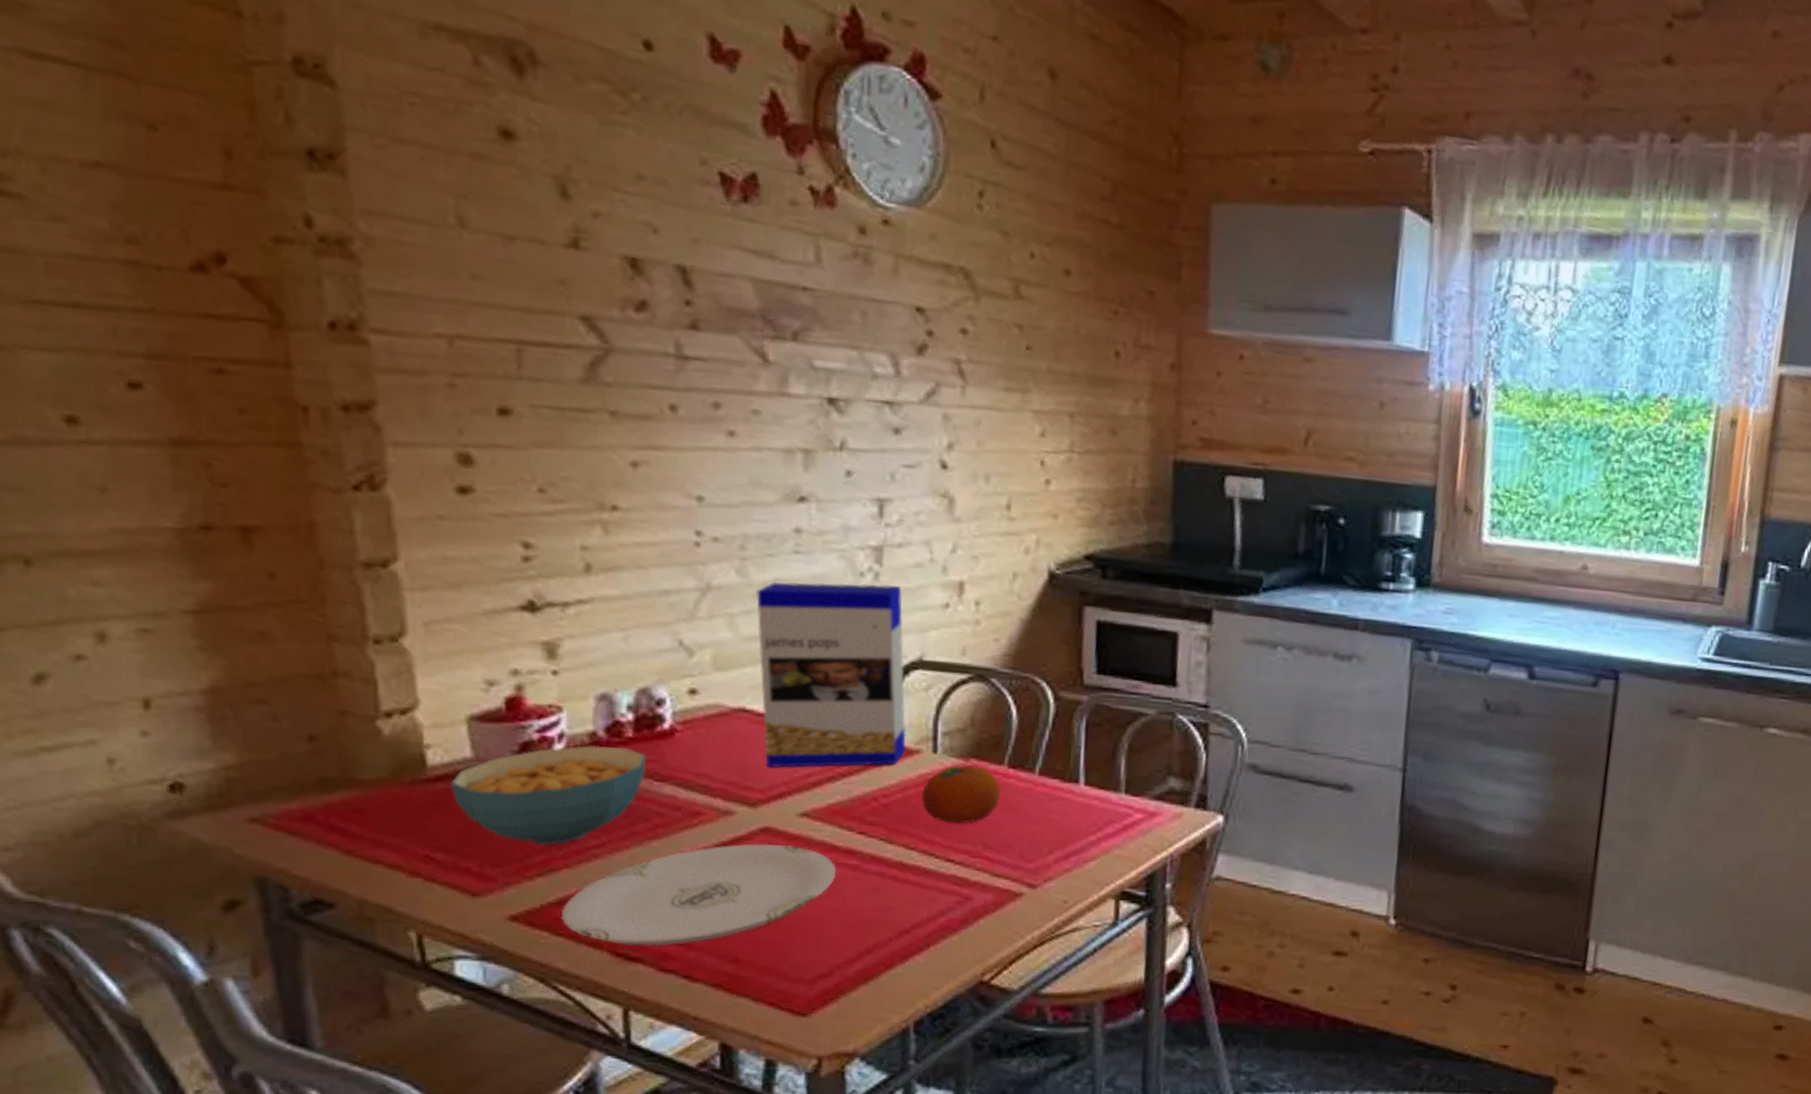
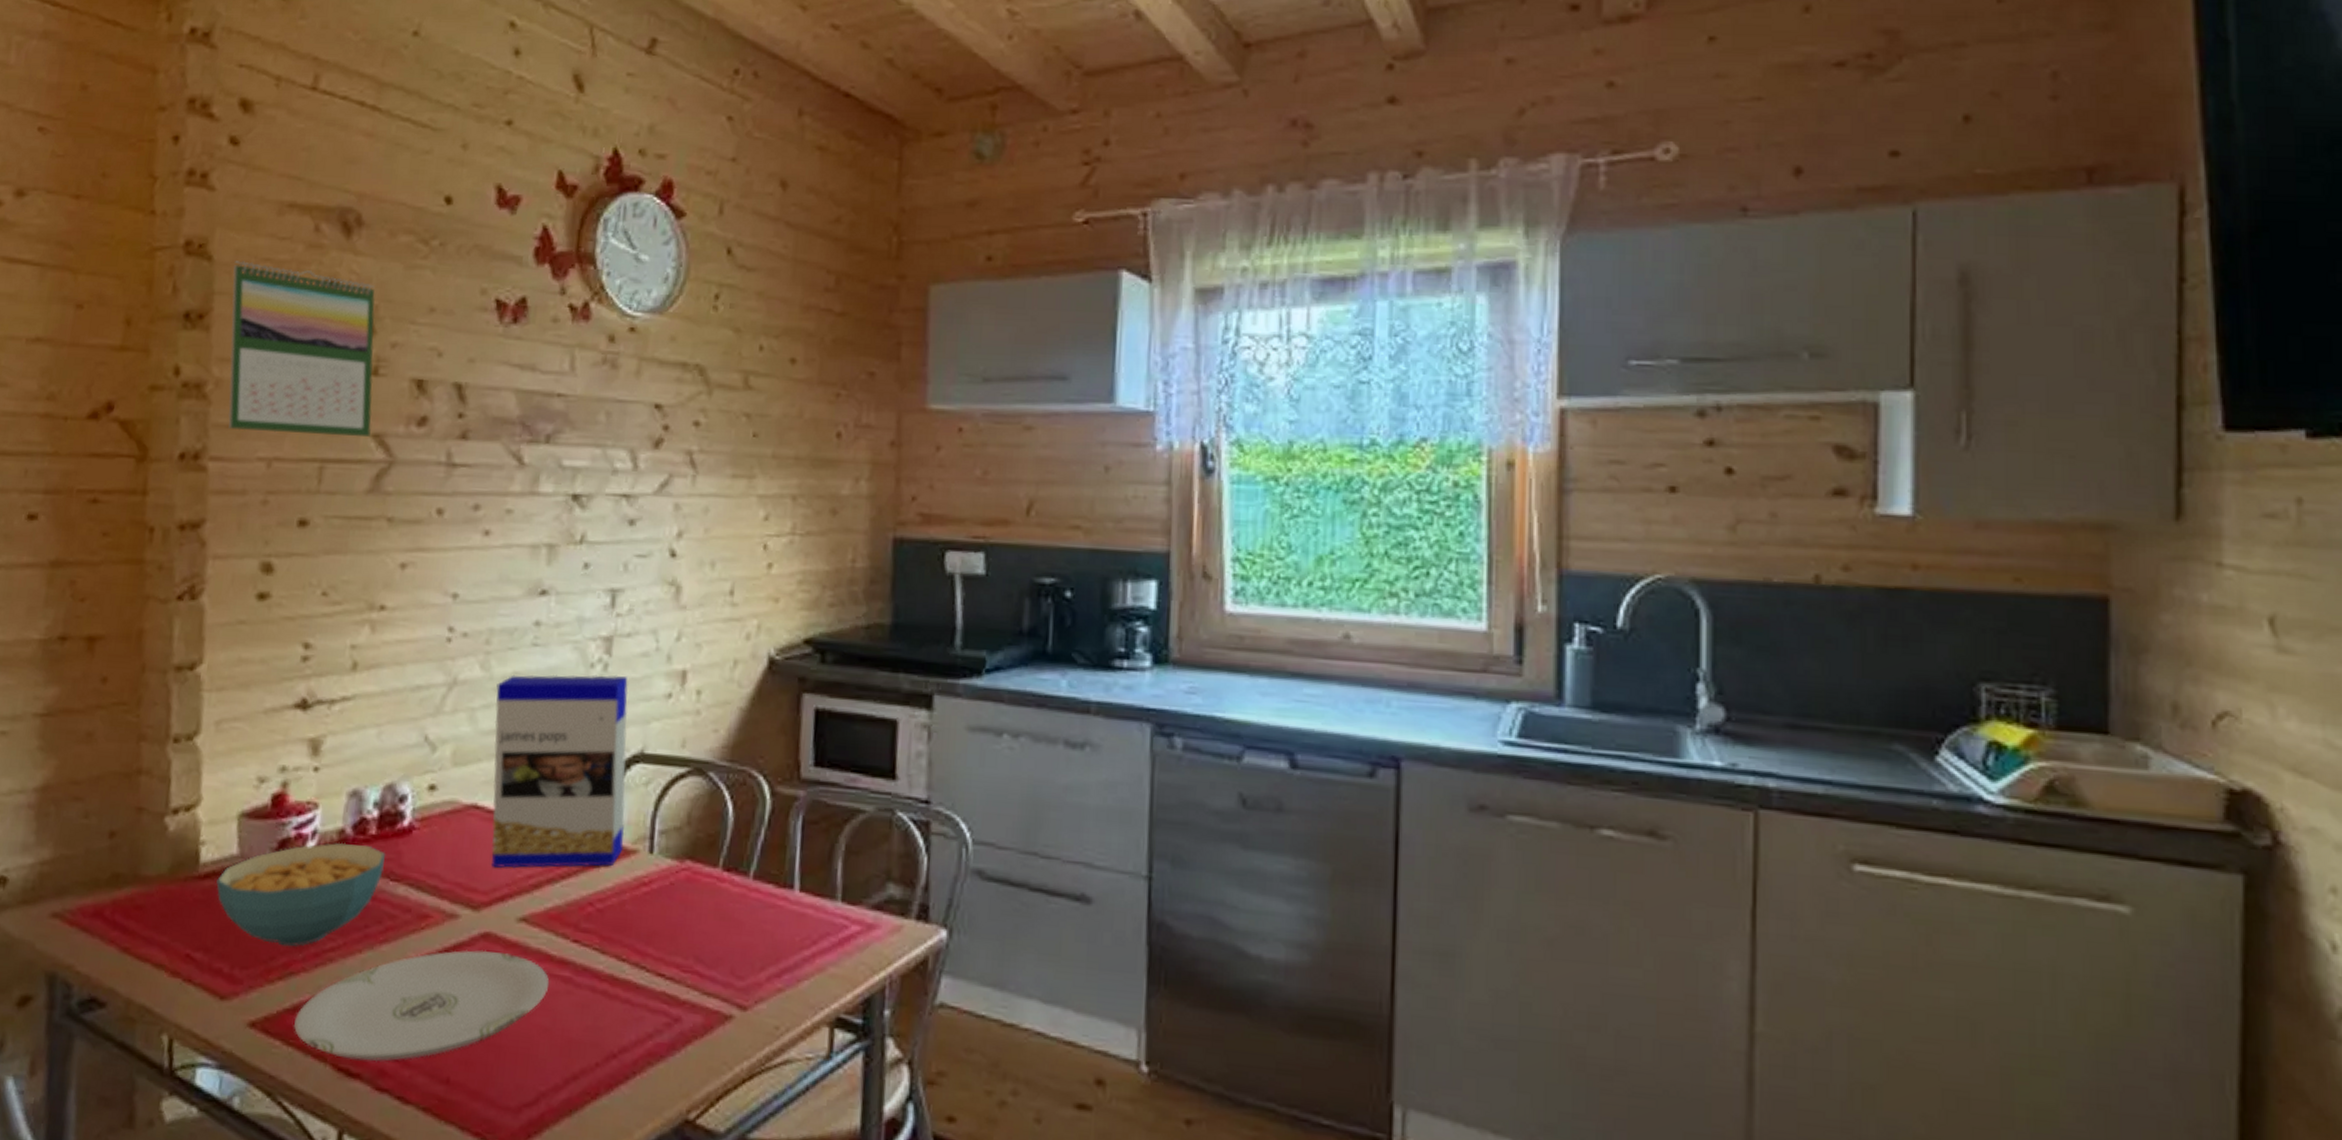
calendar: none [368,90,577,319] -> present [228,261,375,436]
fruit: present [922,764,1002,824] -> none [636,866,715,934]

